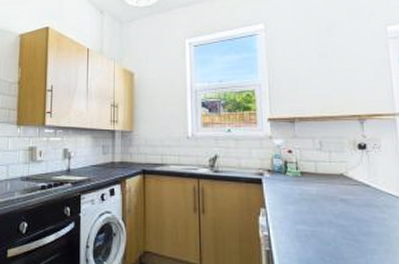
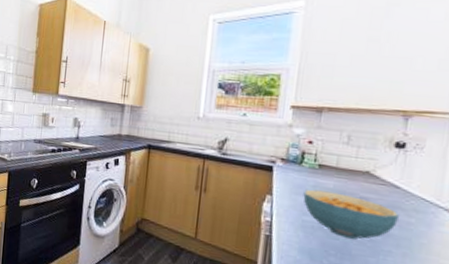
cereal bowl: none [292,197,375,242] -> present [303,189,399,239]

